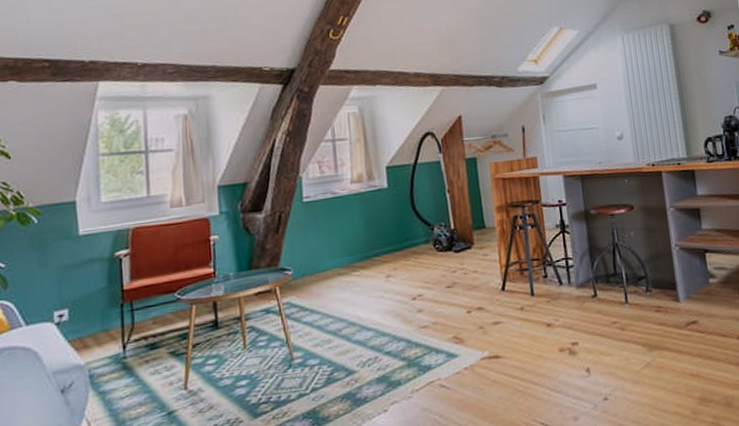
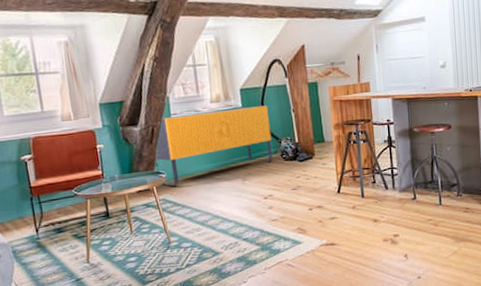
sideboard: none [280,185,424,286] -> present [155,105,273,186]

